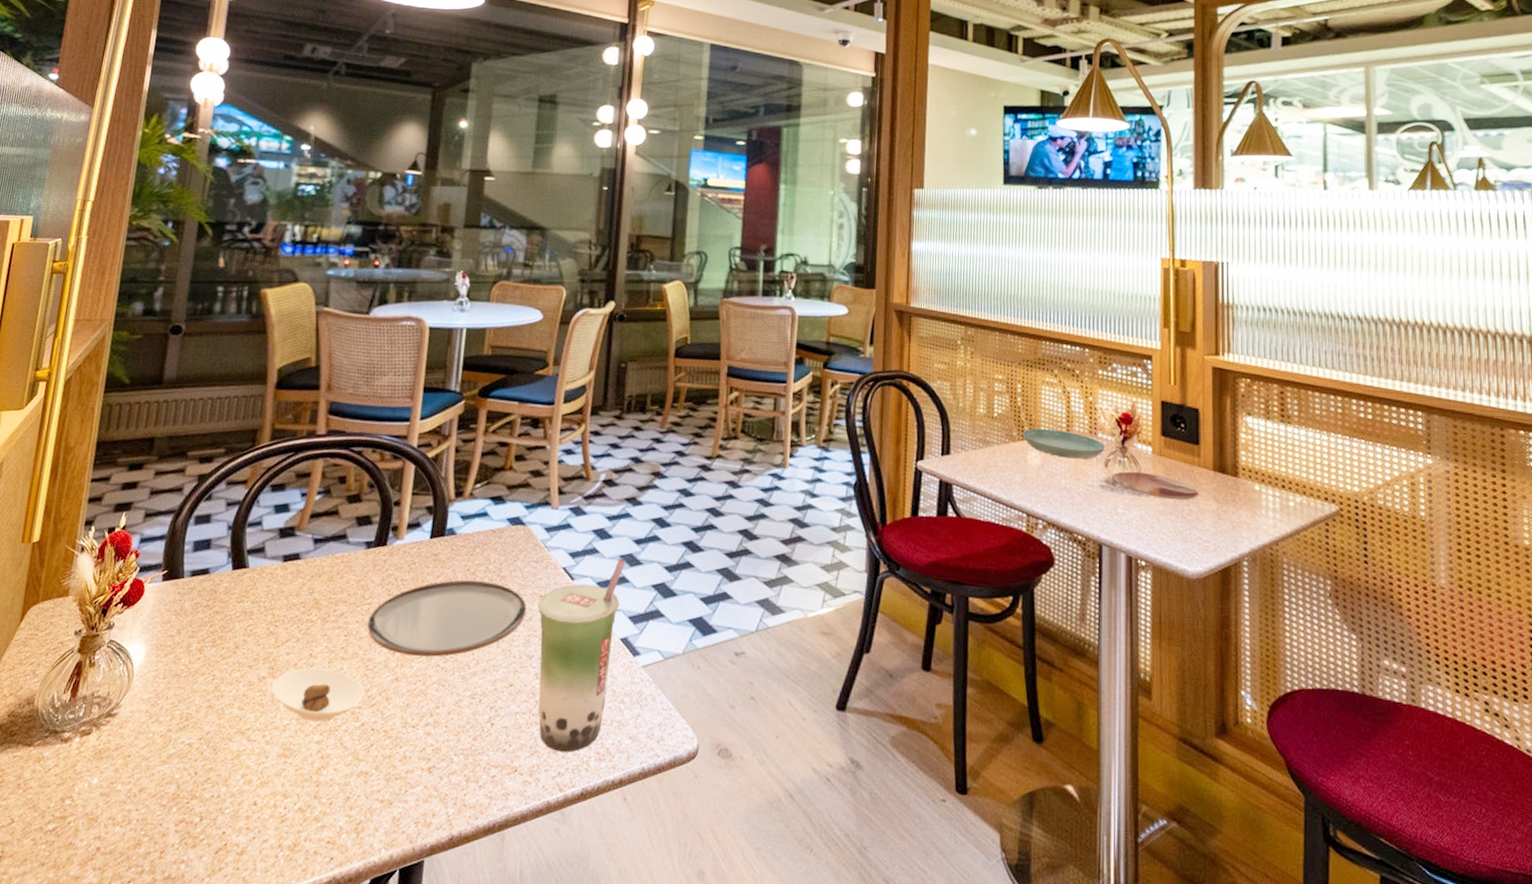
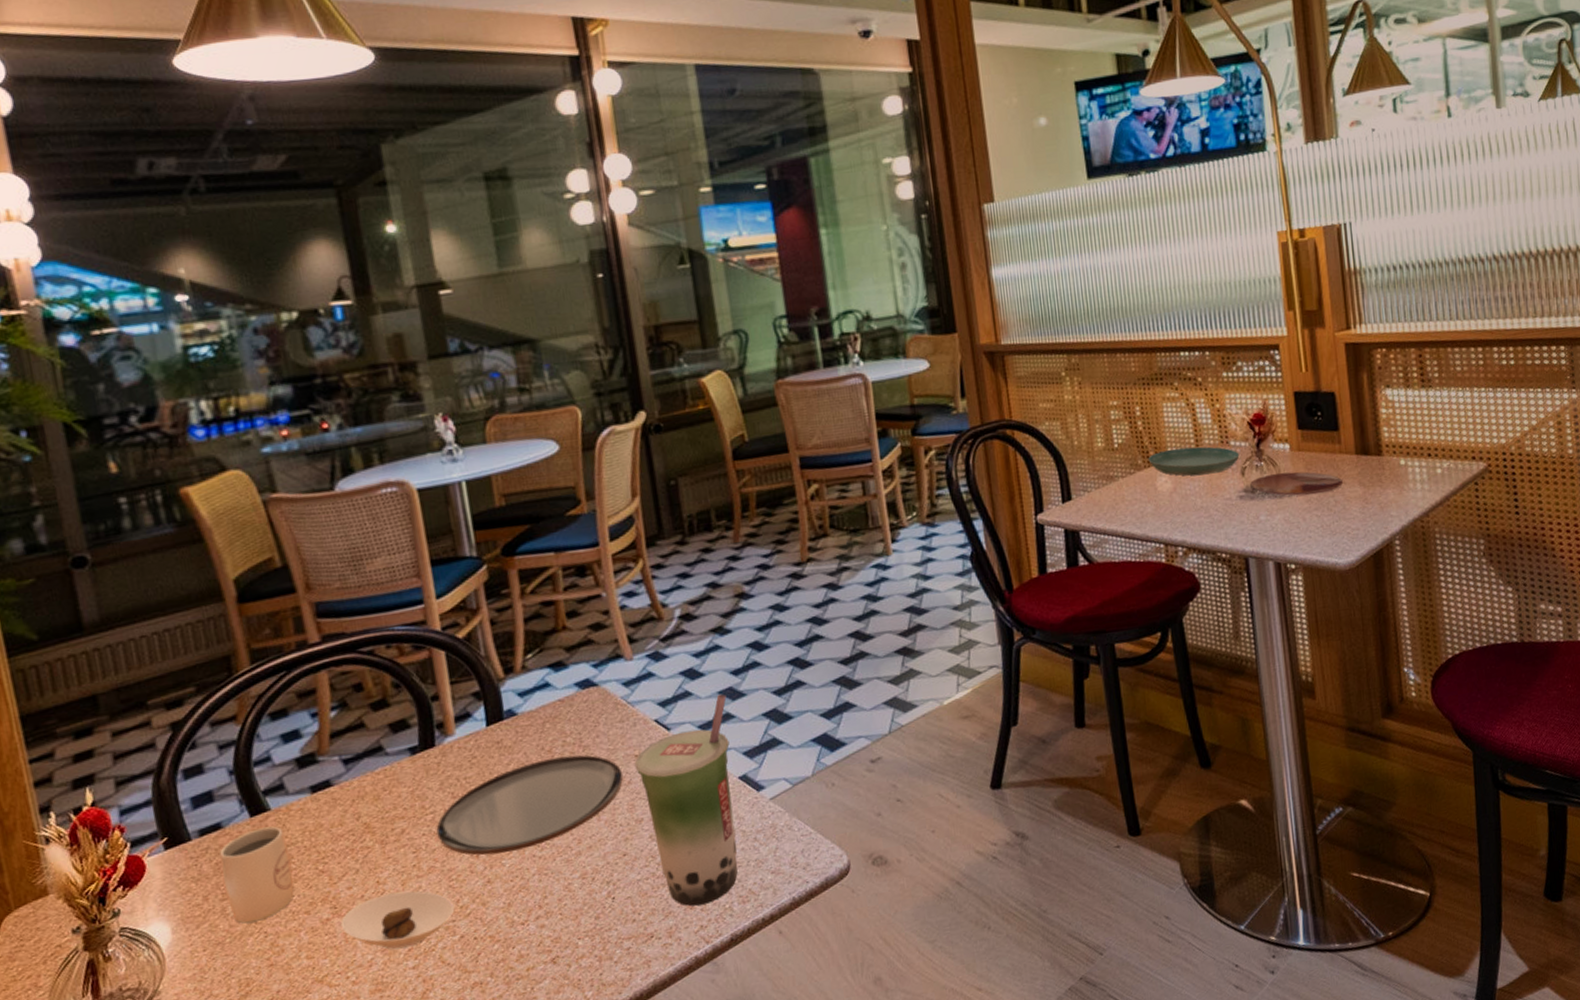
mug: none [194,581,253,664] -> present [219,826,295,924]

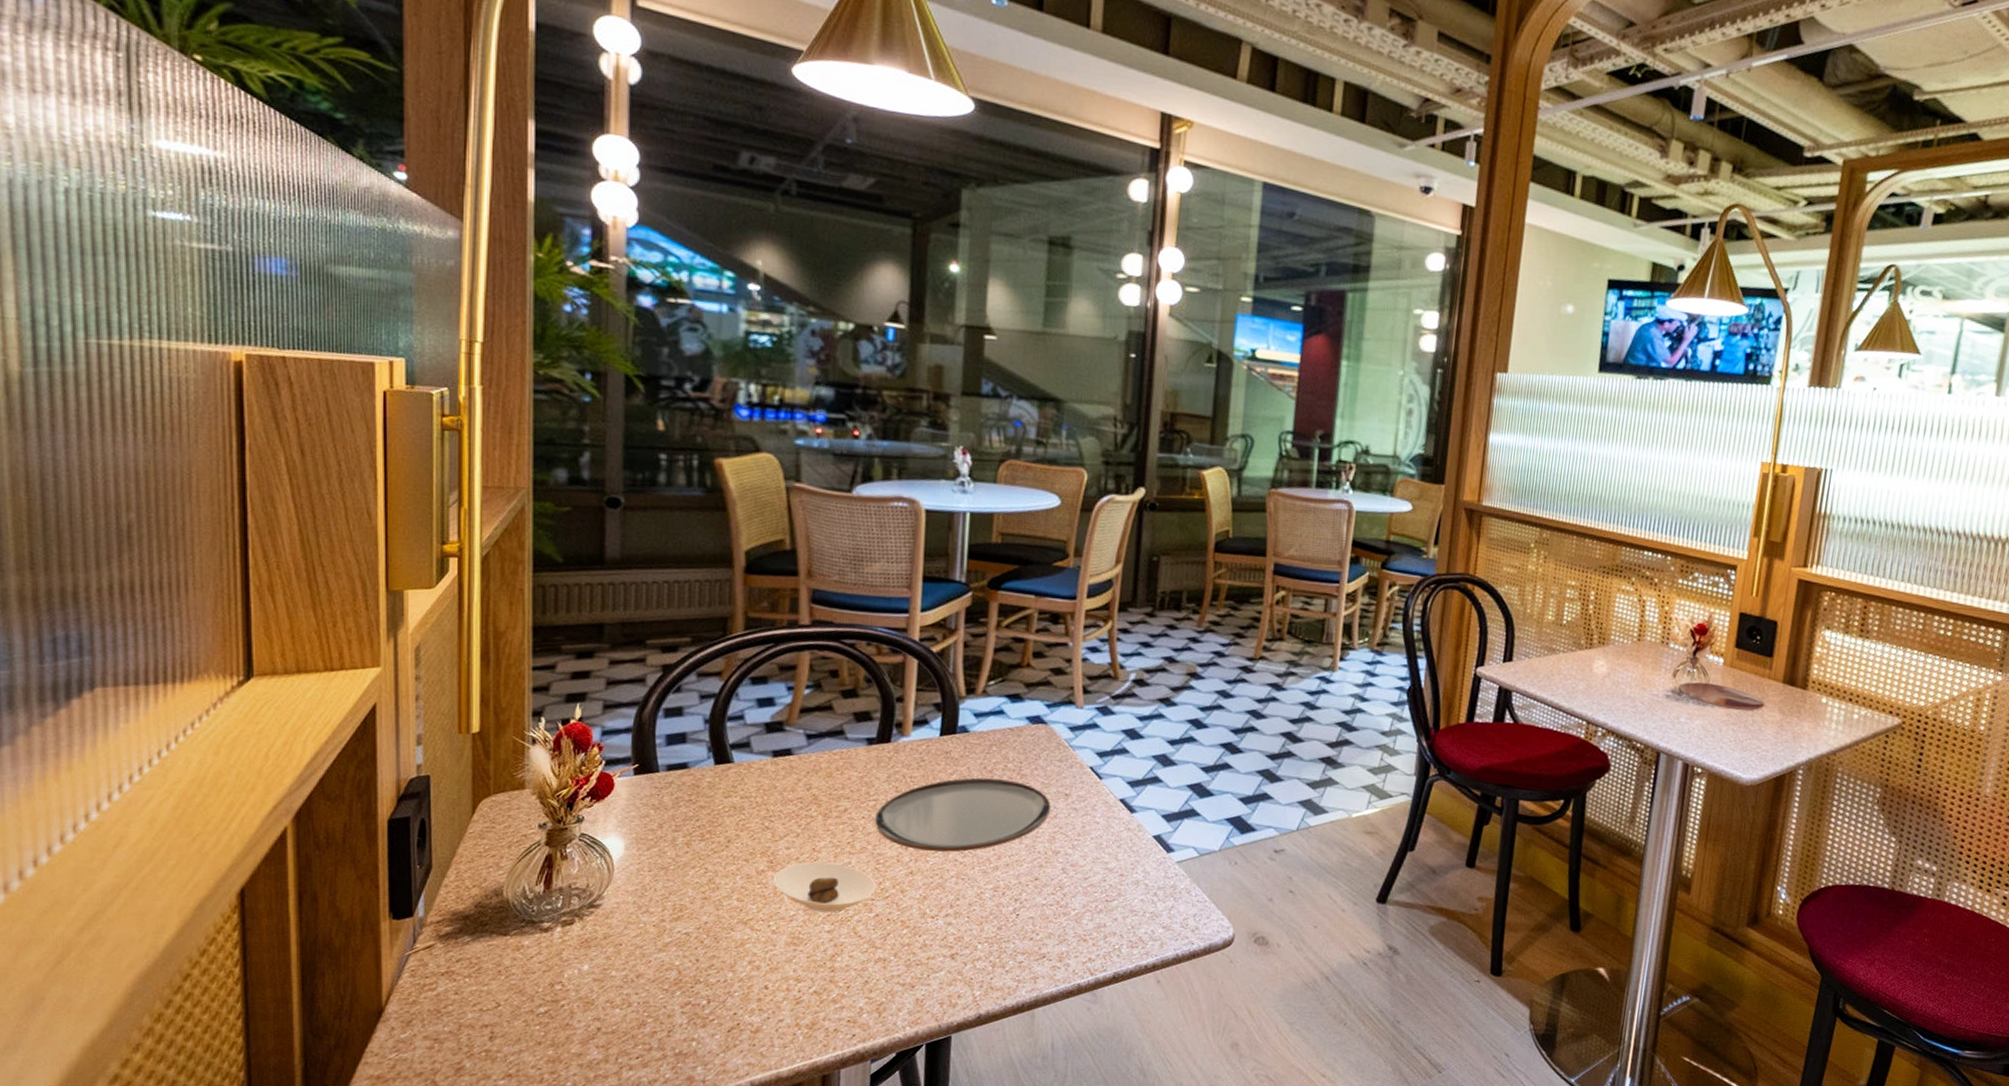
mug: present [219,826,295,924] -> none [678,776,742,857]
beverage cup: present [634,694,738,907] -> none [1063,758,1159,940]
saucer: present [1148,446,1240,476] -> none [1590,637,1676,669]

